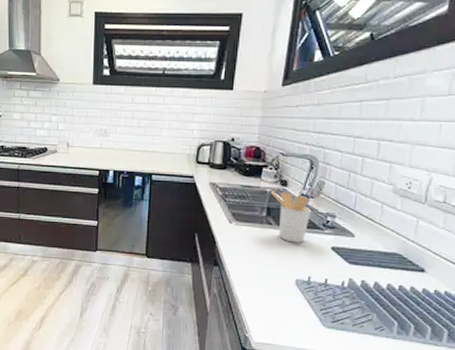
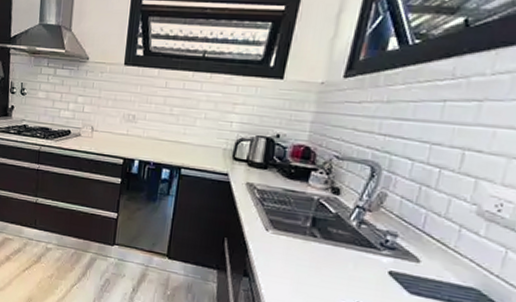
utensil holder: present [270,189,311,243] -> none [318,197,367,263]

